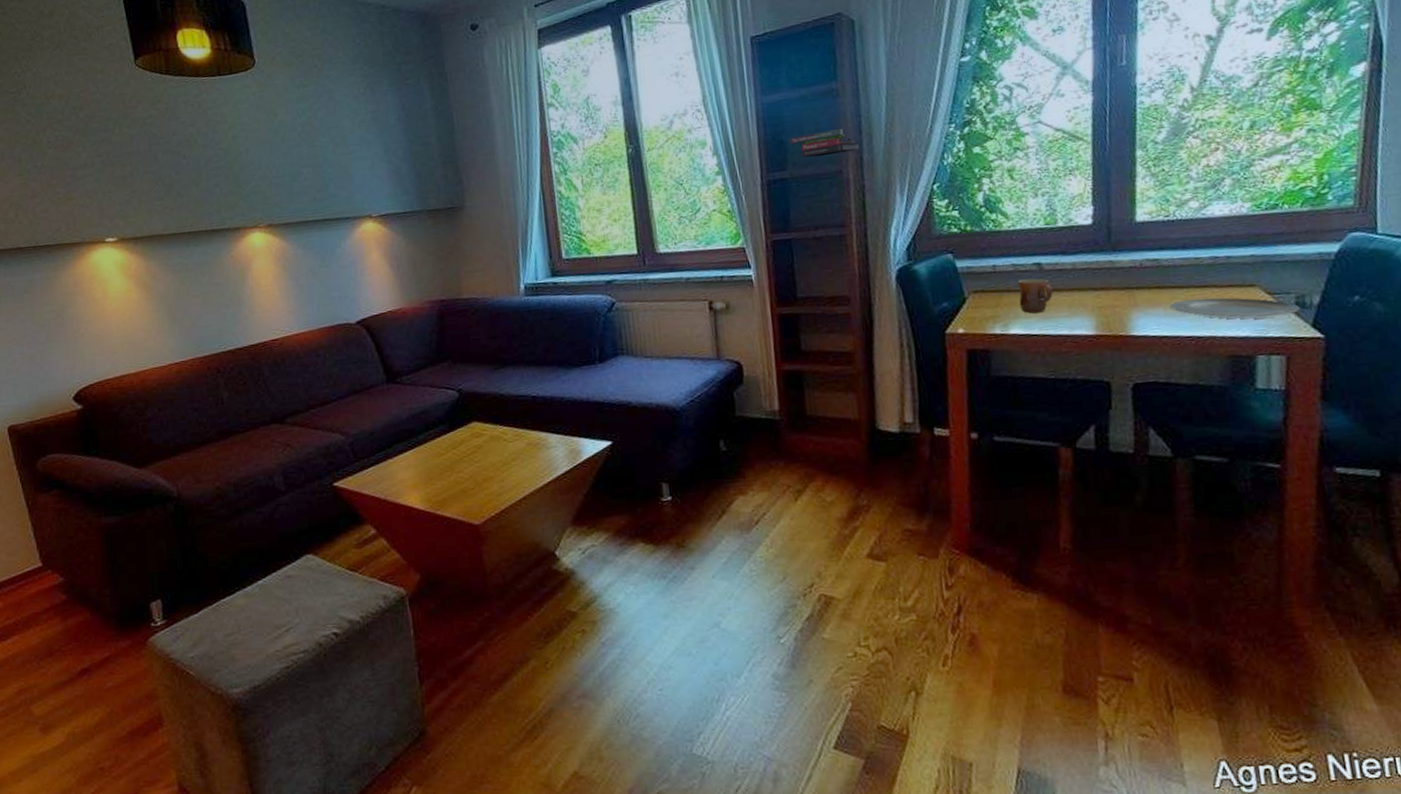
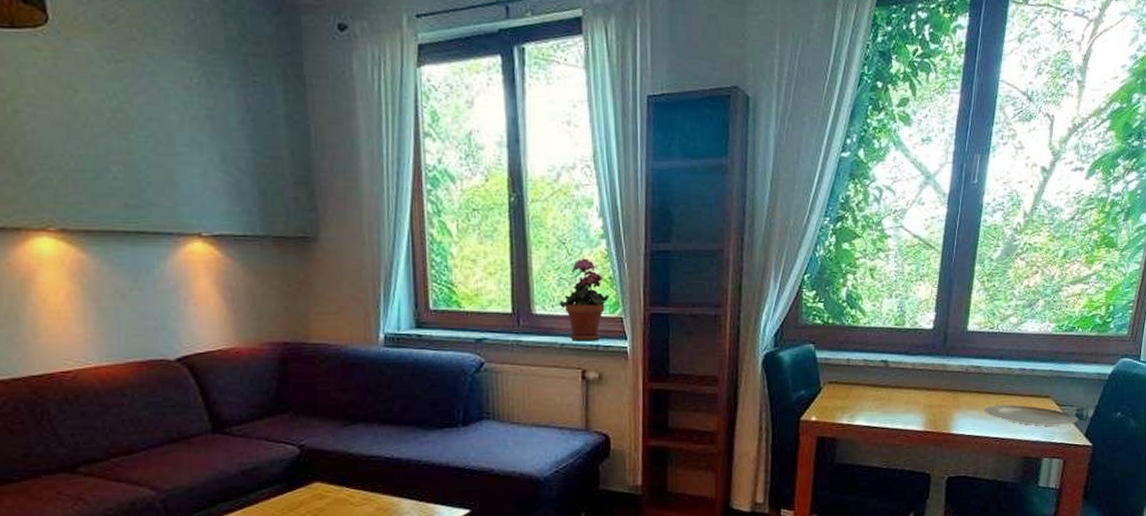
potted plant: none [681,195,730,275] -> present [559,258,610,342]
books: present [789,128,860,158] -> none [676,206,742,233]
mug: present [1017,278,1053,314] -> none [865,374,894,407]

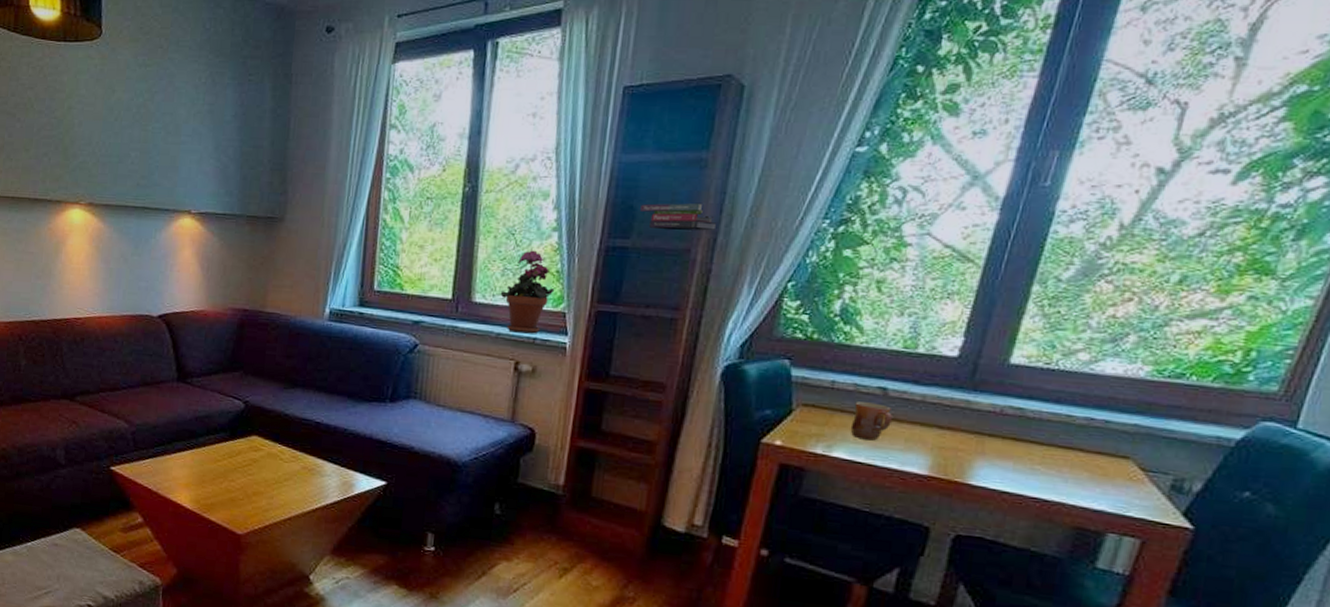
books: none [676,206,742,233] -> present [640,203,717,231]
mug: none [865,374,894,407] -> present [850,401,892,441]
plate: present [984,404,1079,426] -> none [1022,458,1176,497]

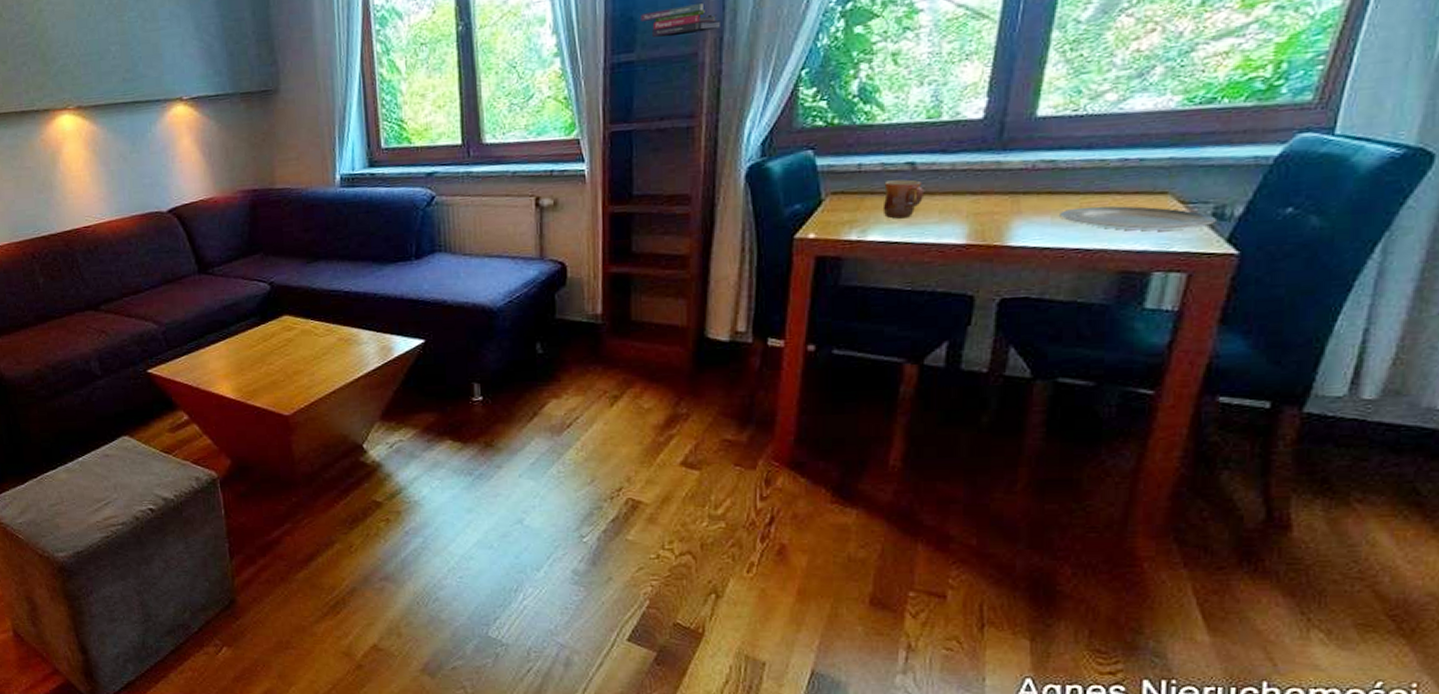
potted plant: present [500,250,555,334] -> none [510,80,565,168]
plate: none [1022,458,1176,497] -> present [1060,206,1218,232]

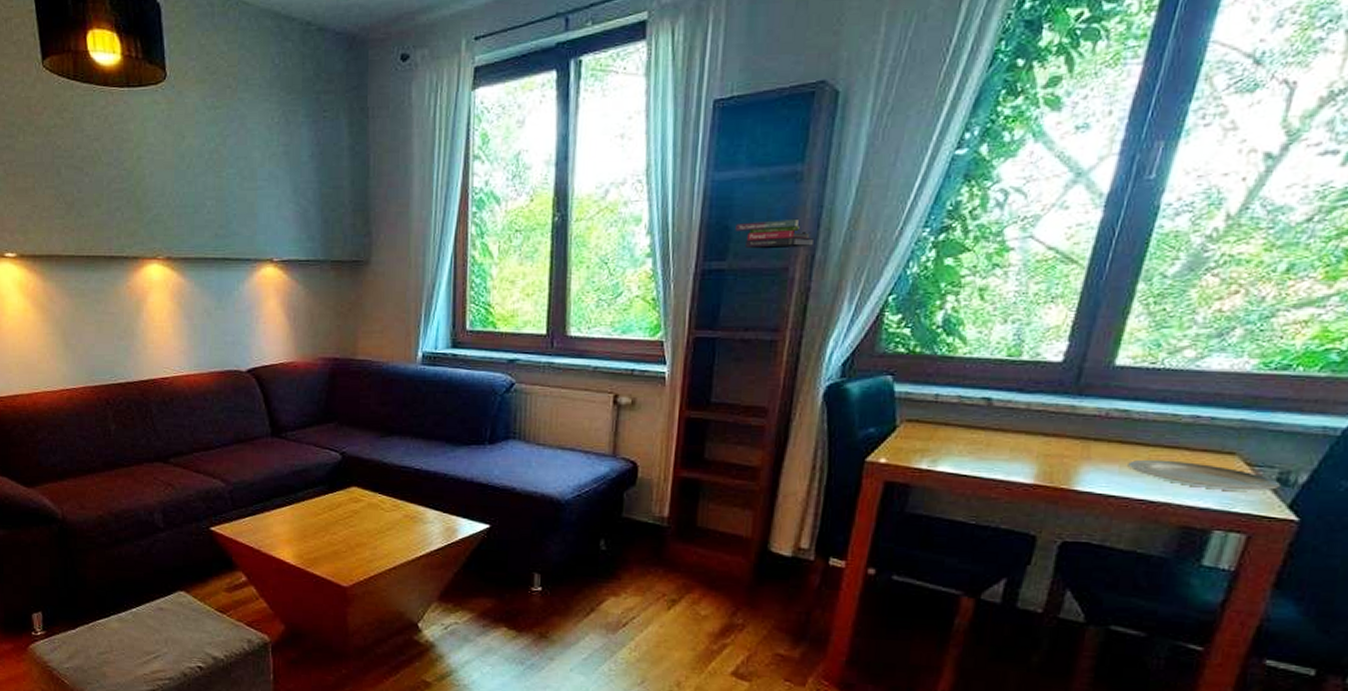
mug: present [882,179,923,219] -> none [954,414,997,453]

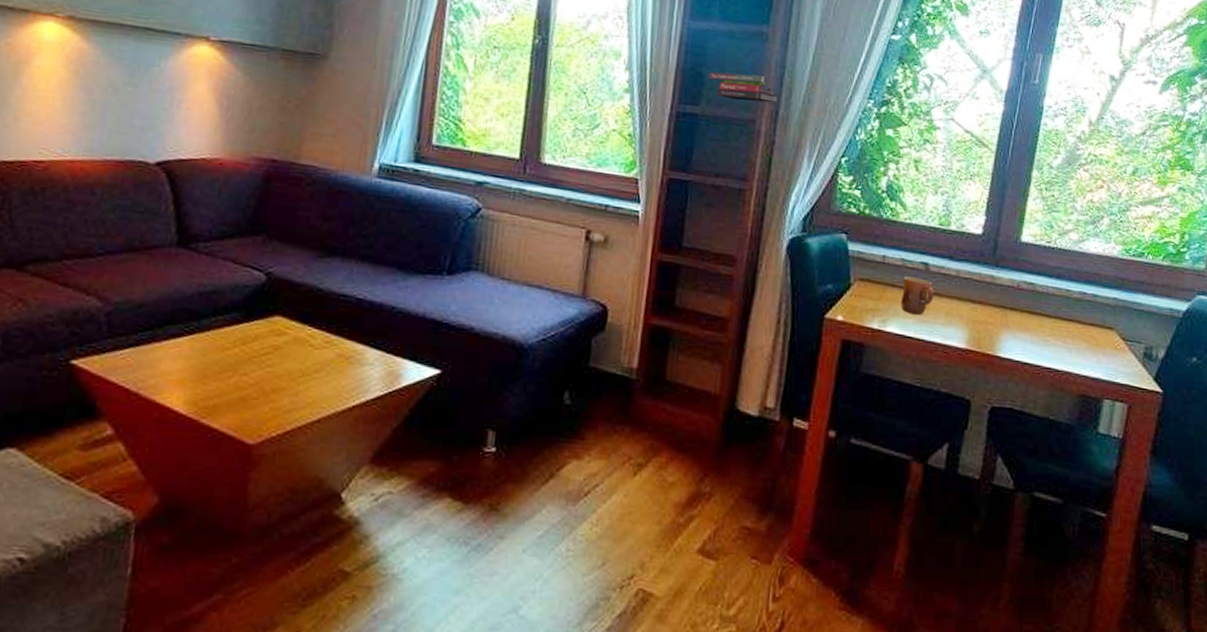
mug: none [954,414,997,453] -> present [900,276,934,315]
plate: present [1128,459,1282,491] -> none [1037,330,1148,364]

